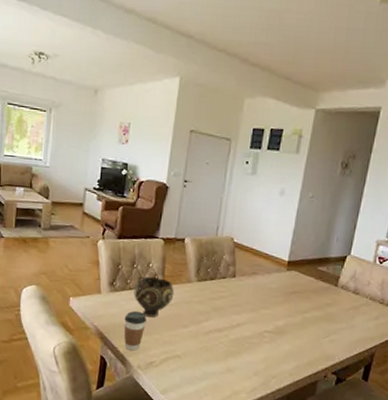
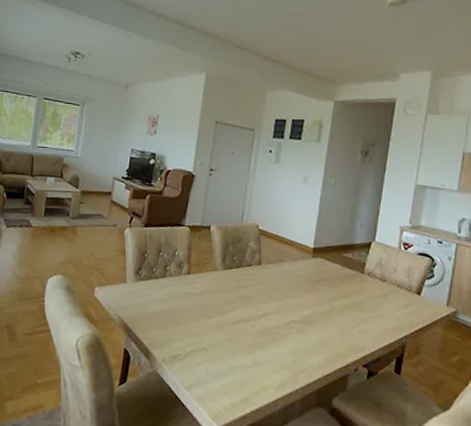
coffee cup: present [124,311,147,351] -> none [148,301,172,343]
bowl: present [134,276,174,318] -> none [159,265,200,308]

